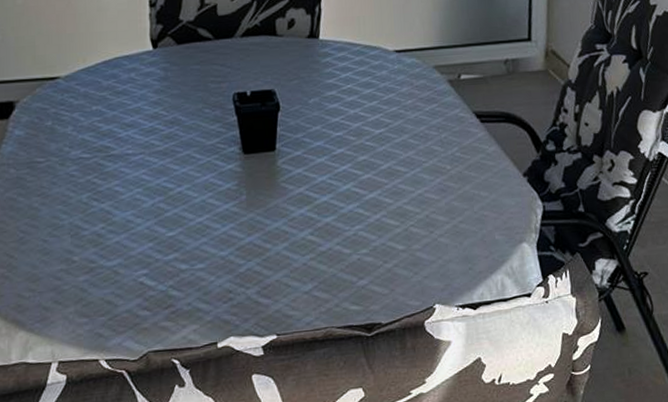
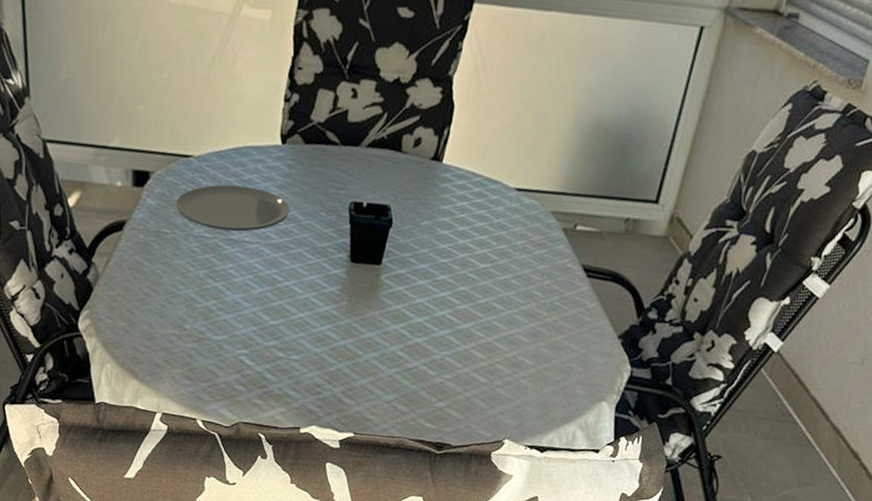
plate: none [46,97,172,148] -> present [175,184,290,232]

